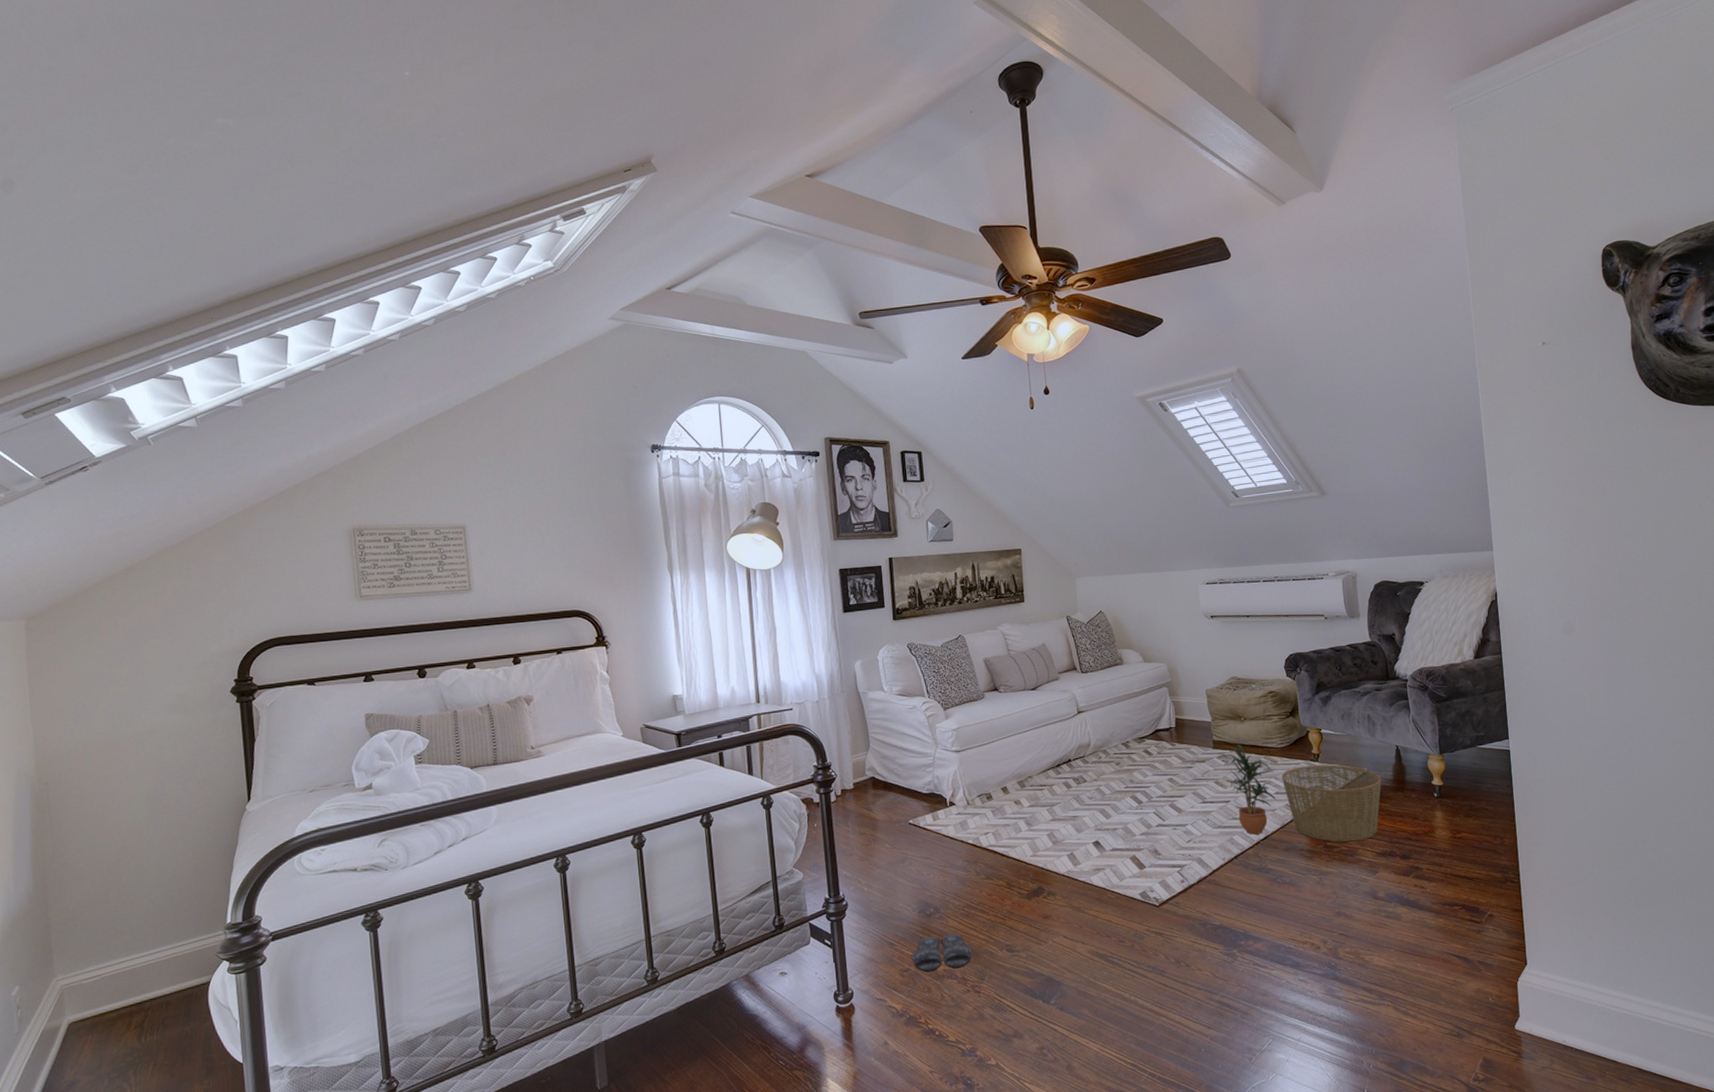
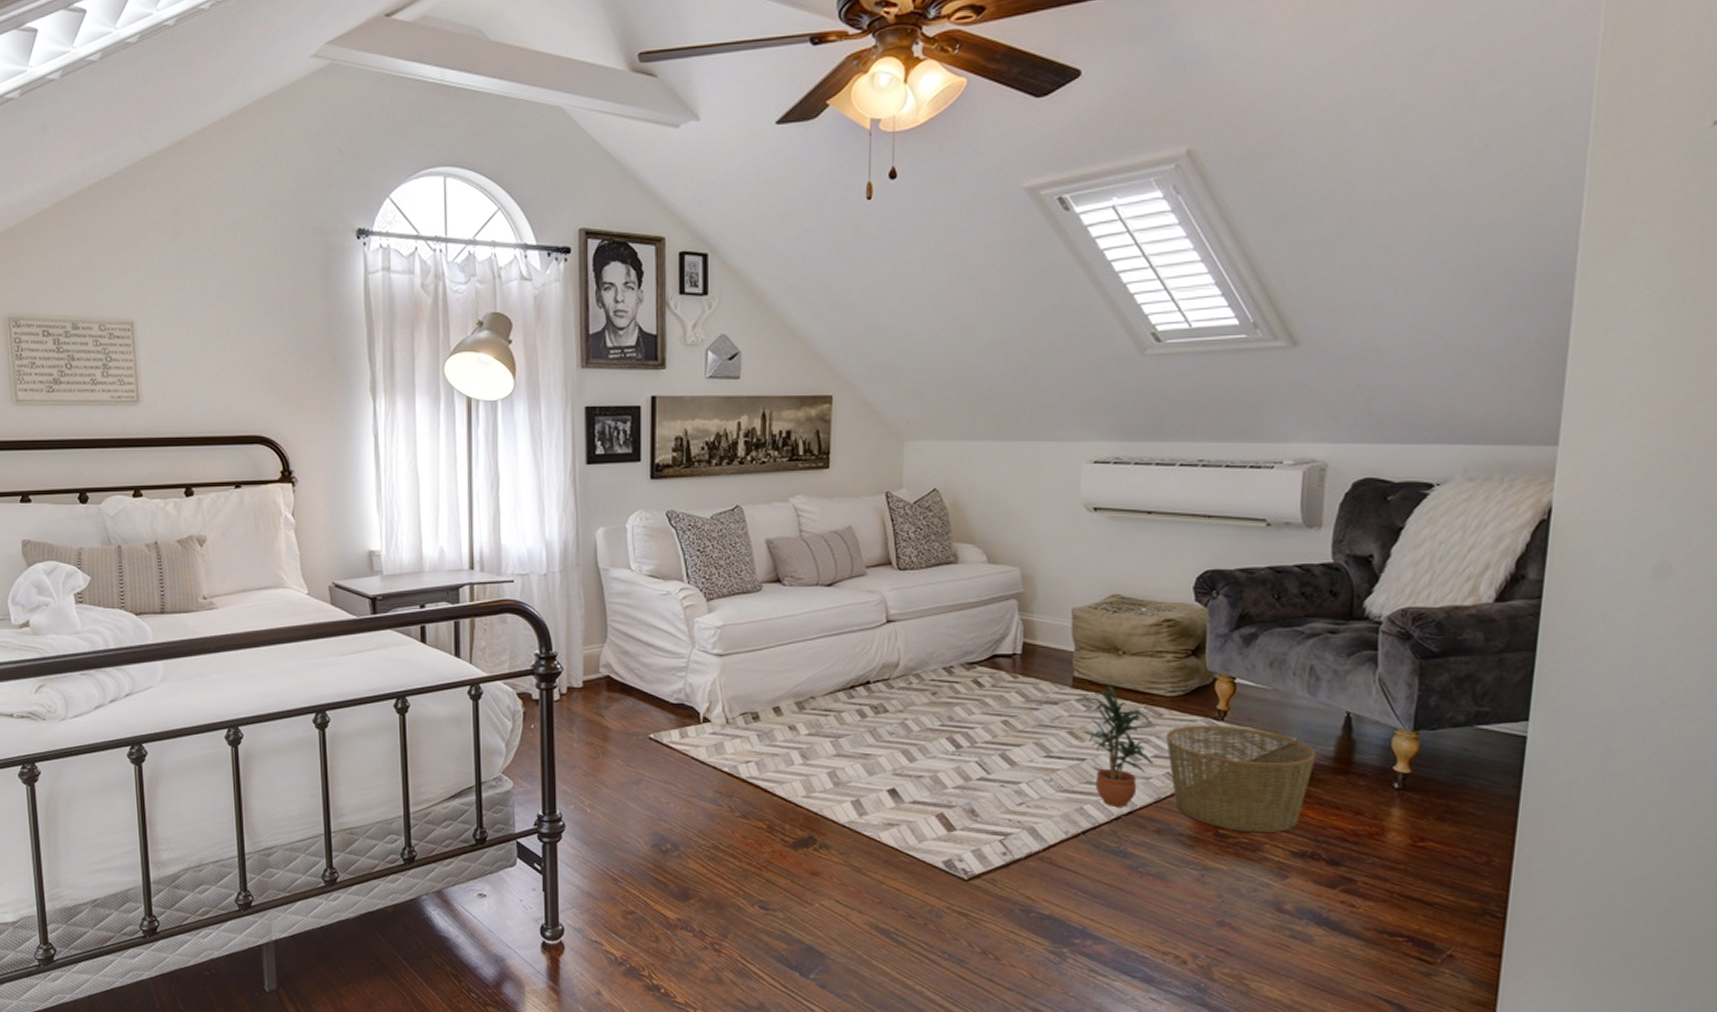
slippers: present [911,933,972,972] -> none [639,877,714,919]

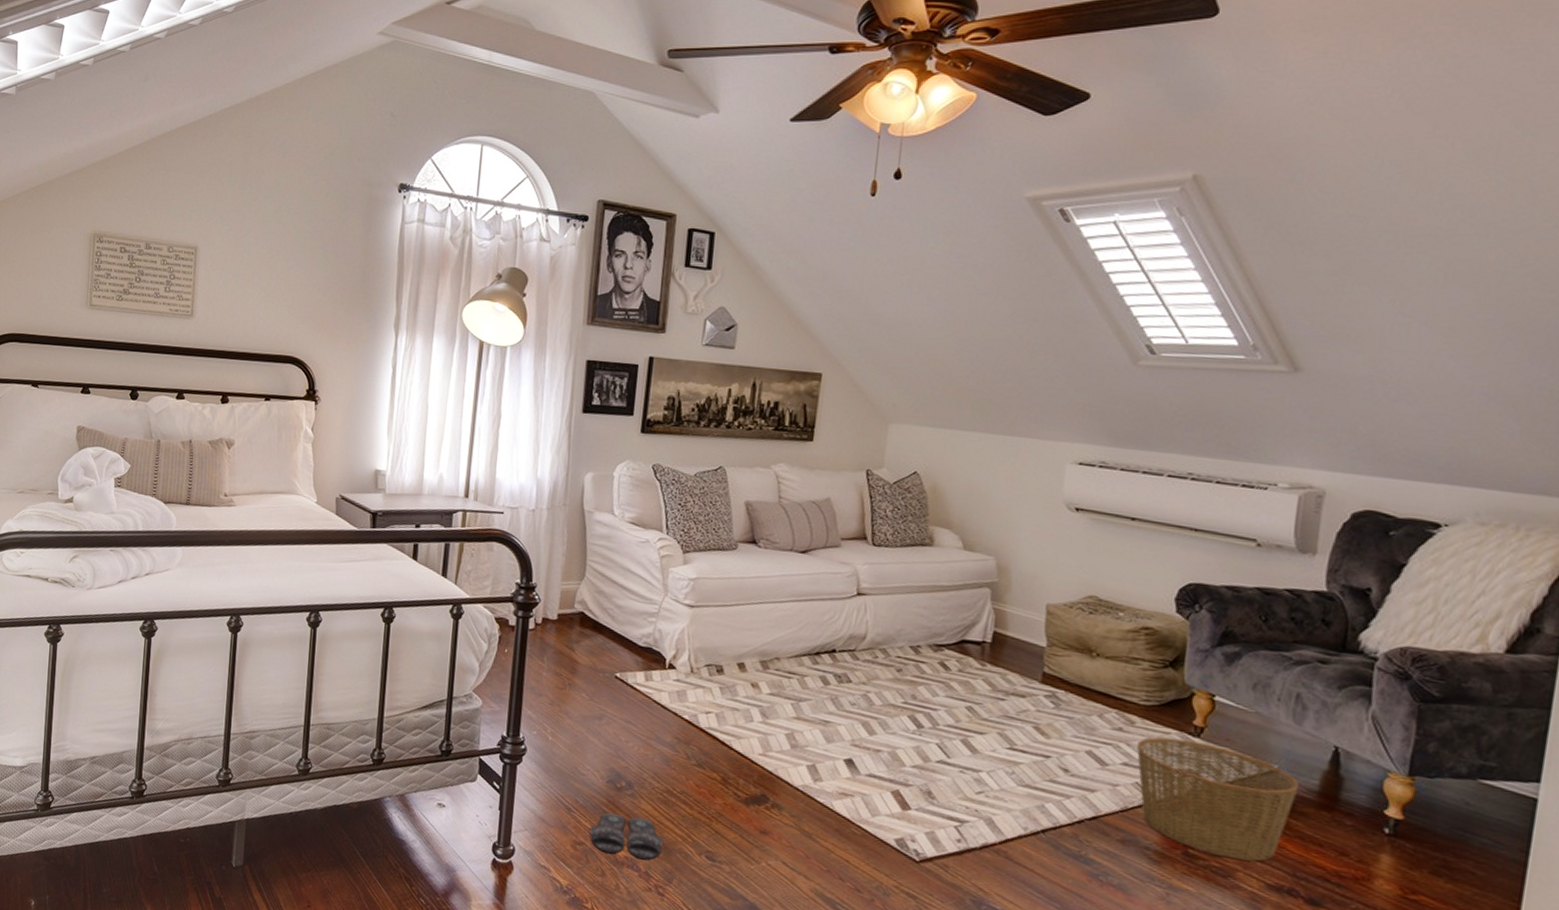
slippers: none [639,877,714,919] -> present [589,812,663,860]
potted plant: present [1083,685,1156,807] -> none [1050,685,1127,811]

